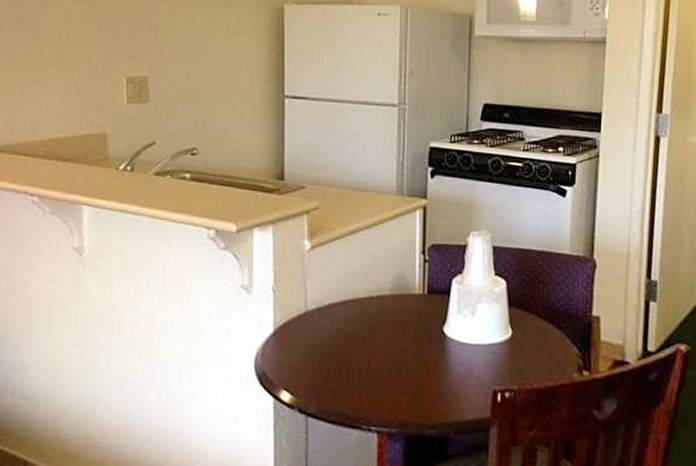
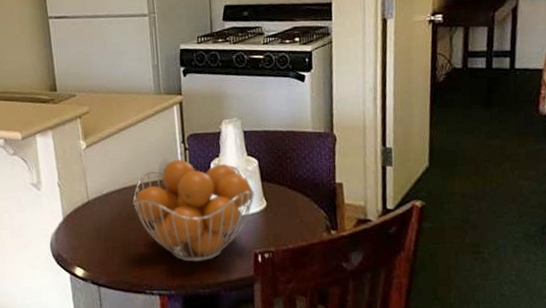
fruit basket: none [358,273,499,395] -> present [133,159,255,262]

